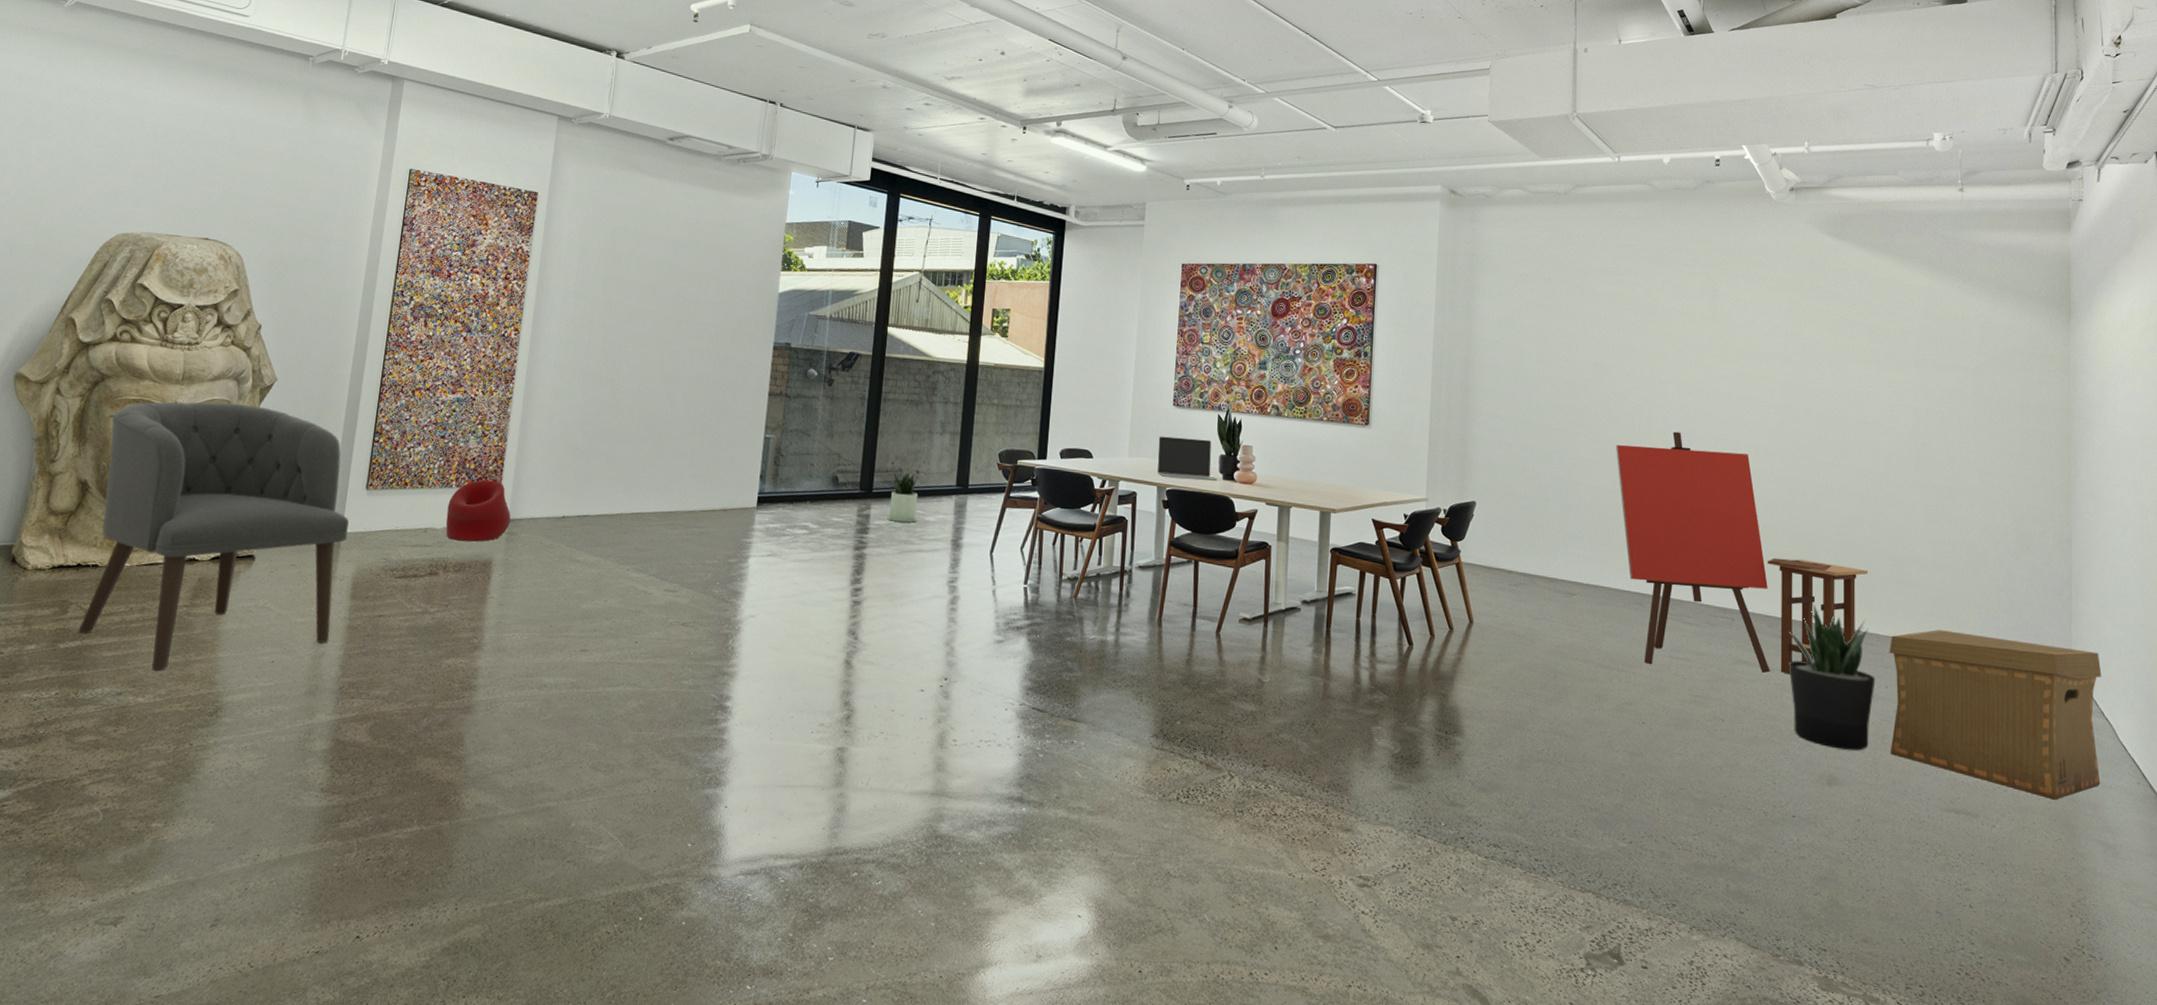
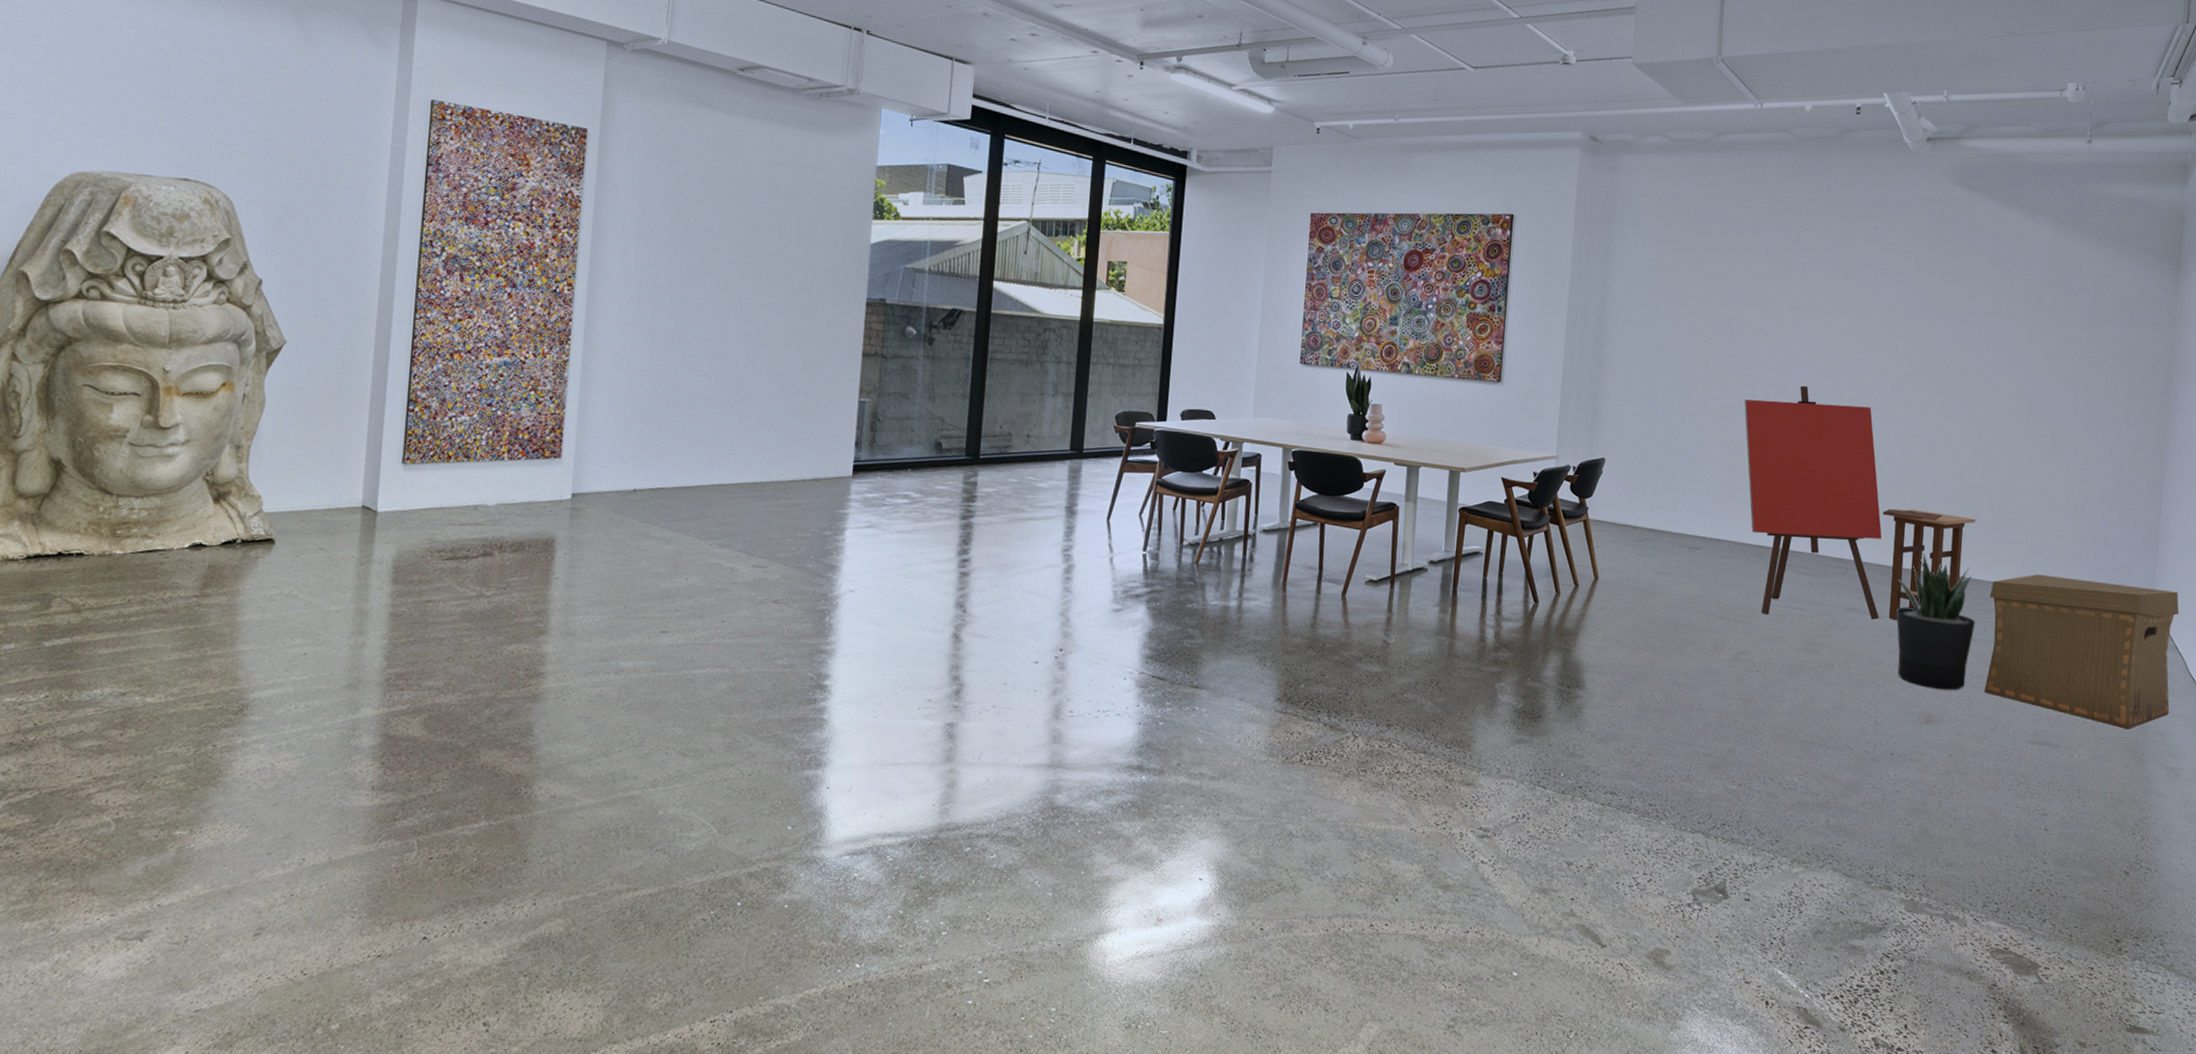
armchair: present [78,401,349,671] -> none [66,368,385,668]
sculpture: present [446,479,511,542] -> none [498,451,574,519]
planter: present [886,473,919,523] -> none [994,437,1030,490]
laptop: present [1157,436,1218,482] -> none [1283,395,1346,442]

